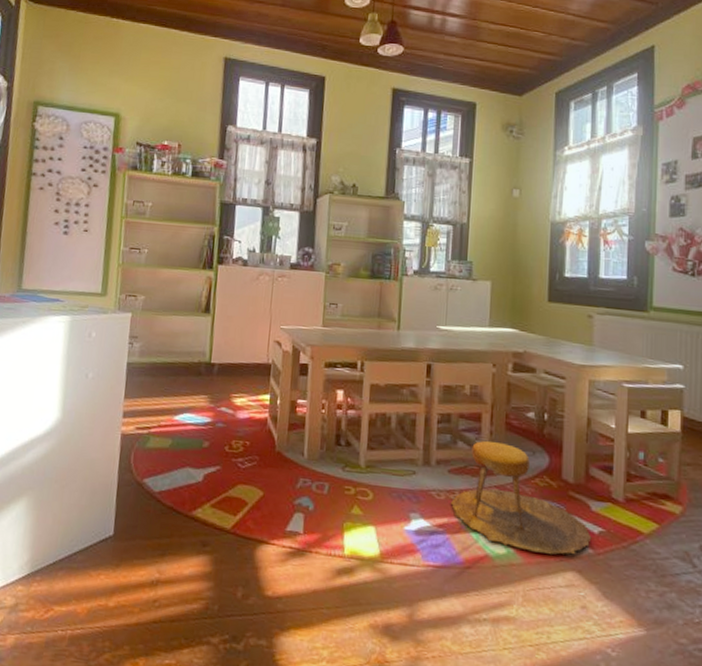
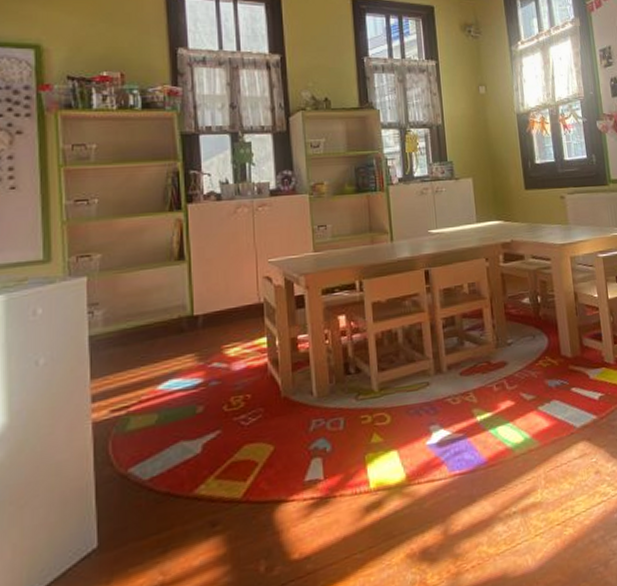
stool: present [451,441,592,555] -> none [467,333,594,434]

